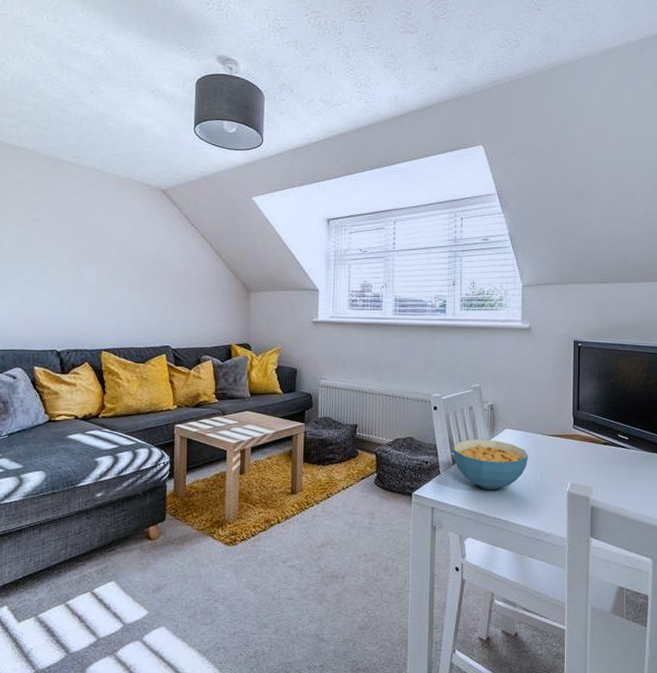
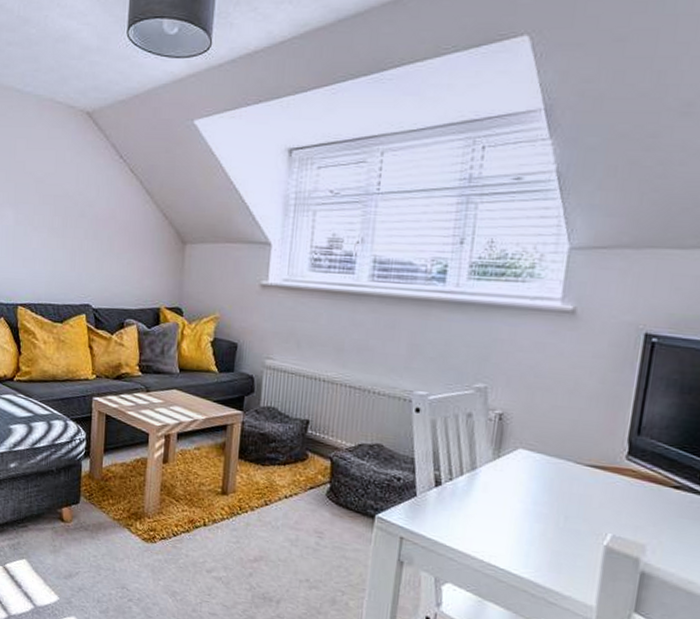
cereal bowl: present [454,439,528,490] -> none [437,456,549,528]

